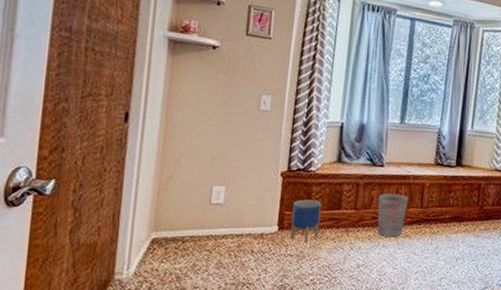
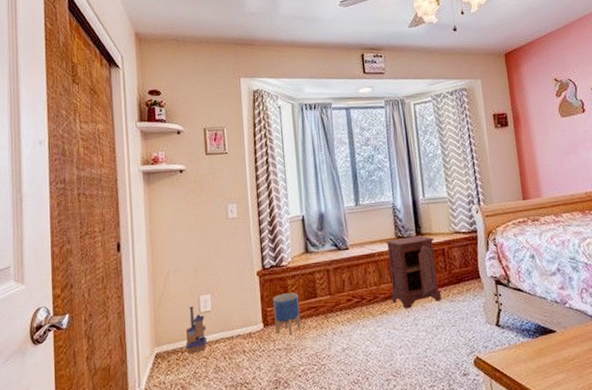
toy house: none [187,196,215,245] -> present [185,307,207,353]
wastebasket: present [377,193,409,238] -> none [350,273,379,317]
nightstand: none [417,165,473,237] -> present [386,236,441,309]

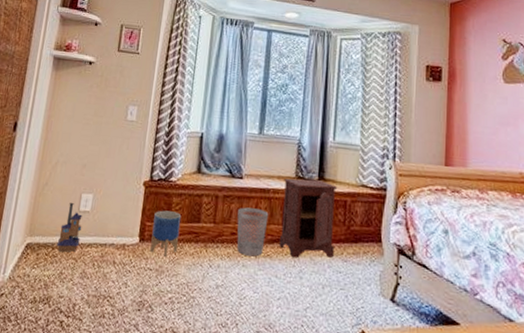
wastebasket: none [350,273,379,317] -> present [236,207,269,257]

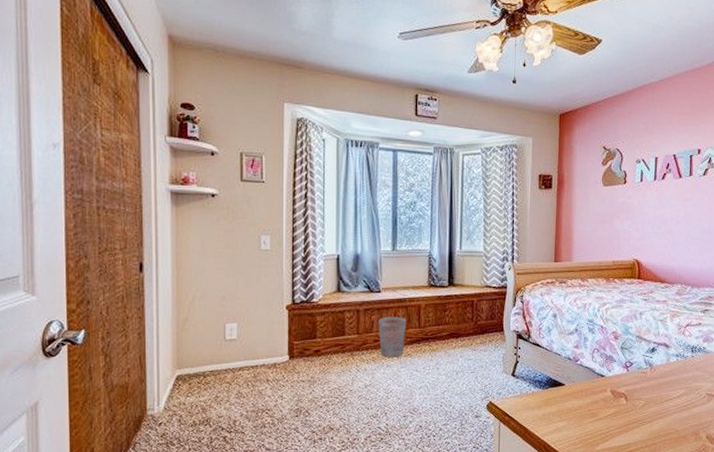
toy house: present [56,203,82,252] -> none [208,334,231,378]
planter: present [150,210,182,257] -> none [300,329,327,369]
nightstand: present [279,178,337,258] -> none [417,286,465,354]

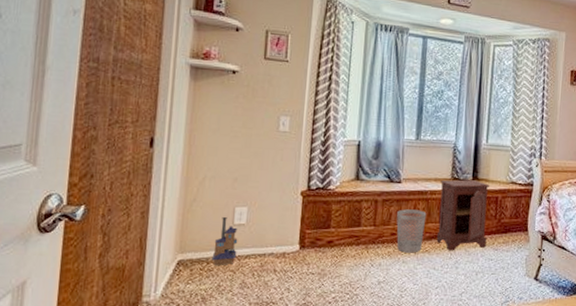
toy house: none [208,334,231,378] -> present [211,217,238,265]
nightstand: none [417,286,465,354] -> present [436,179,489,251]

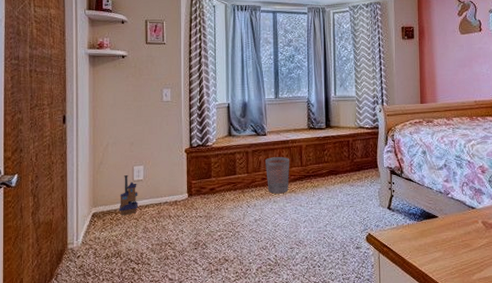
nightstand: present [436,179,489,251] -> none [299,128,343,190]

